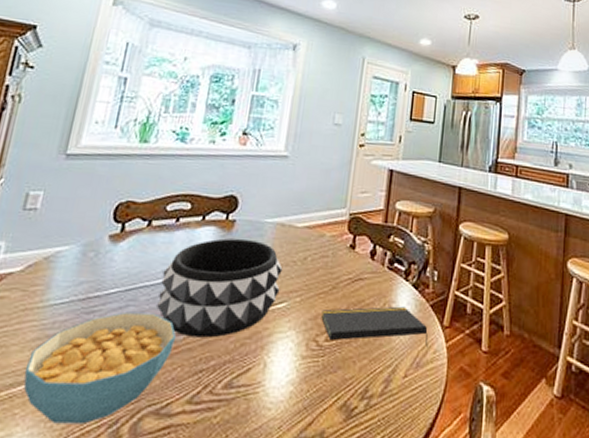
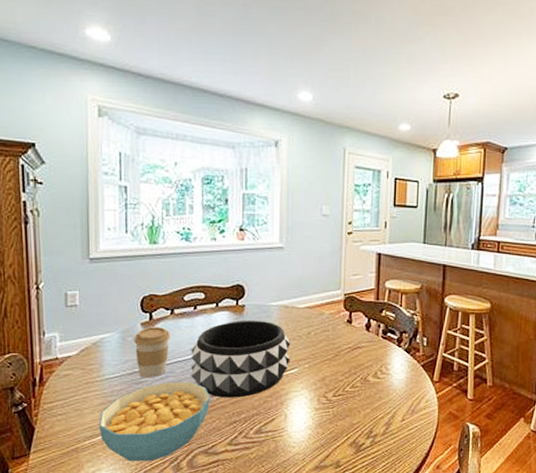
coffee cup: none [92,240,142,307] -> present [134,327,170,378]
notepad: present [321,306,428,348] -> none [328,367,421,398]

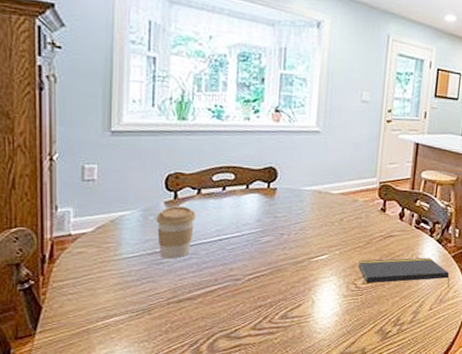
cereal bowl: present [98,381,210,461] -> none [113,263,235,345]
decorative bowl: present [191,321,291,398] -> none [216,204,322,282]
notepad: none [328,367,421,398] -> present [358,257,450,289]

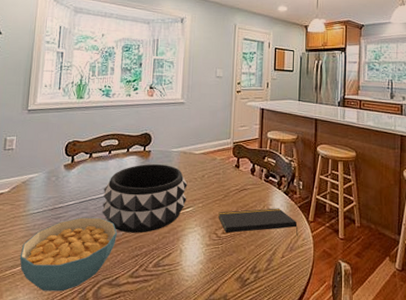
cereal bowl: none [113,263,235,345] -> present [19,217,117,292]
coffee cup: present [156,206,196,259] -> none [57,168,88,214]
decorative bowl: none [216,204,322,282] -> present [102,164,188,233]

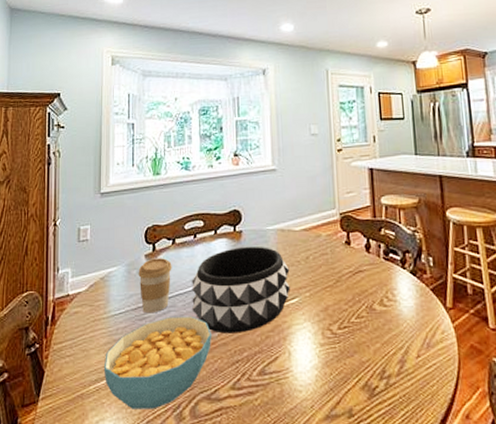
coffee cup: none [57,168,88,214] -> present [138,258,172,314]
notepad: present [218,208,298,237] -> none [331,293,435,329]

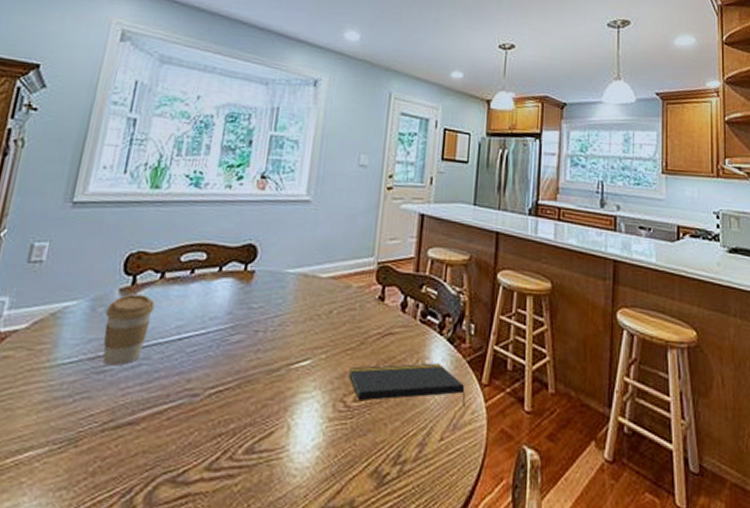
cereal bowl: present [103,316,211,410] -> none [30,371,192,494]
decorative bowl: present [192,247,291,334] -> none [171,291,306,399]
notepad: none [331,293,435,329] -> present [349,363,466,408]

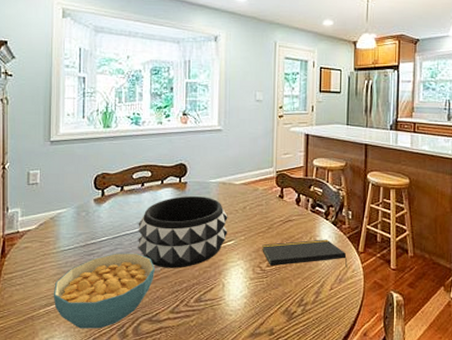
cereal bowl: none [30,371,192,494] -> present [53,253,154,329]
coffee cup: present [102,294,155,366] -> none [87,203,120,250]
decorative bowl: none [171,291,306,399] -> present [138,196,228,268]

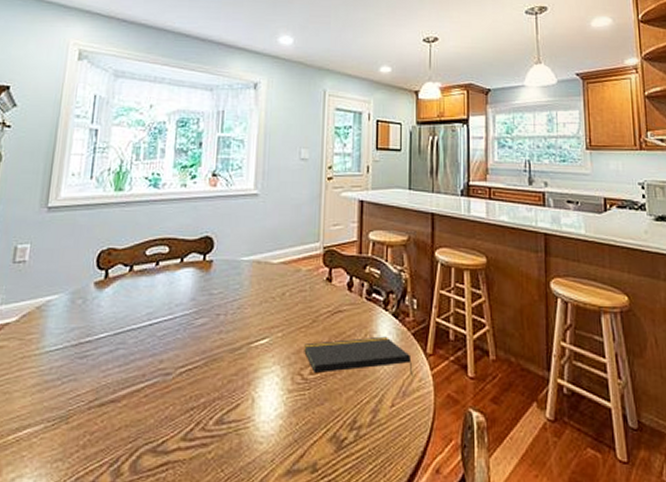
cereal bowl: present [53,253,154,329] -> none [28,354,165,464]
decorative bowl: present [138,196,228,268] -> none [145,279,262,377]

